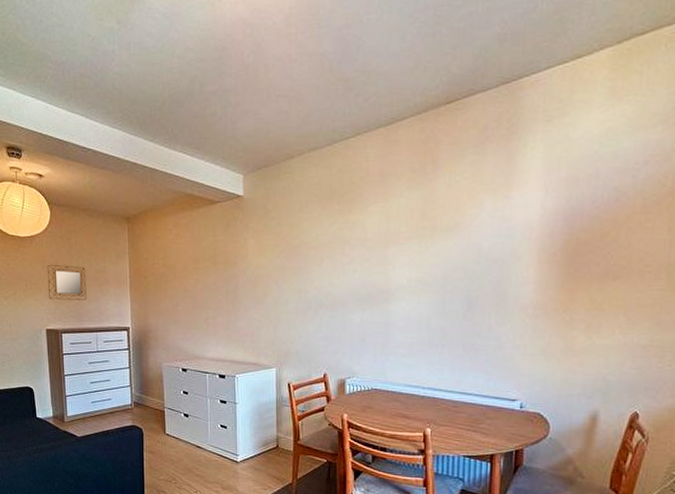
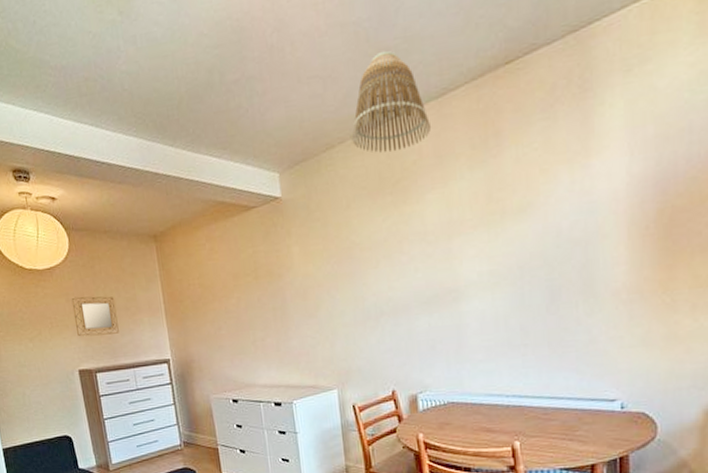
lamp shade: none [309,80,379,168] -> present [351,50,432,153]

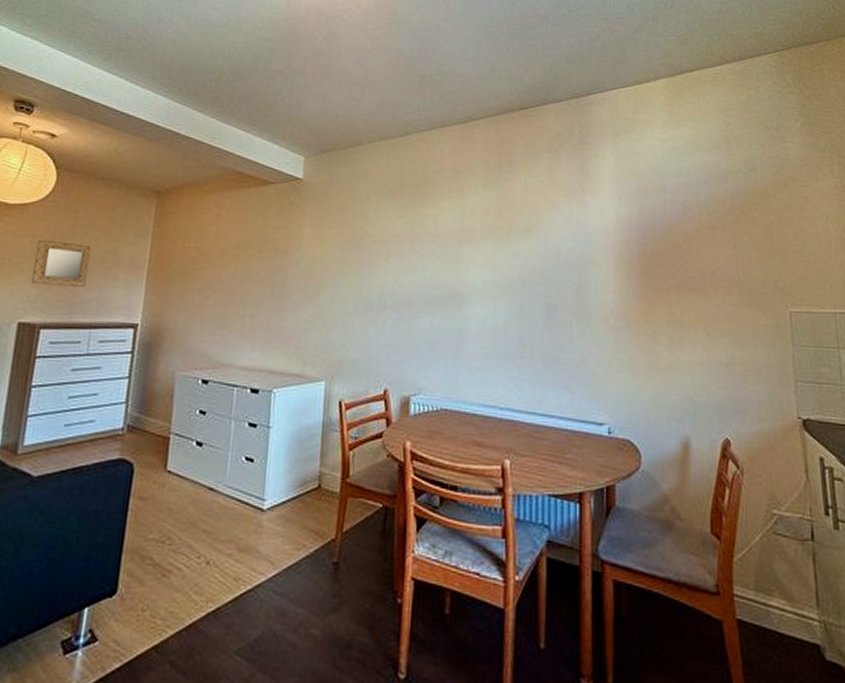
lamp shade: present [351,50,432,153] -> none [380,77,454,160]

